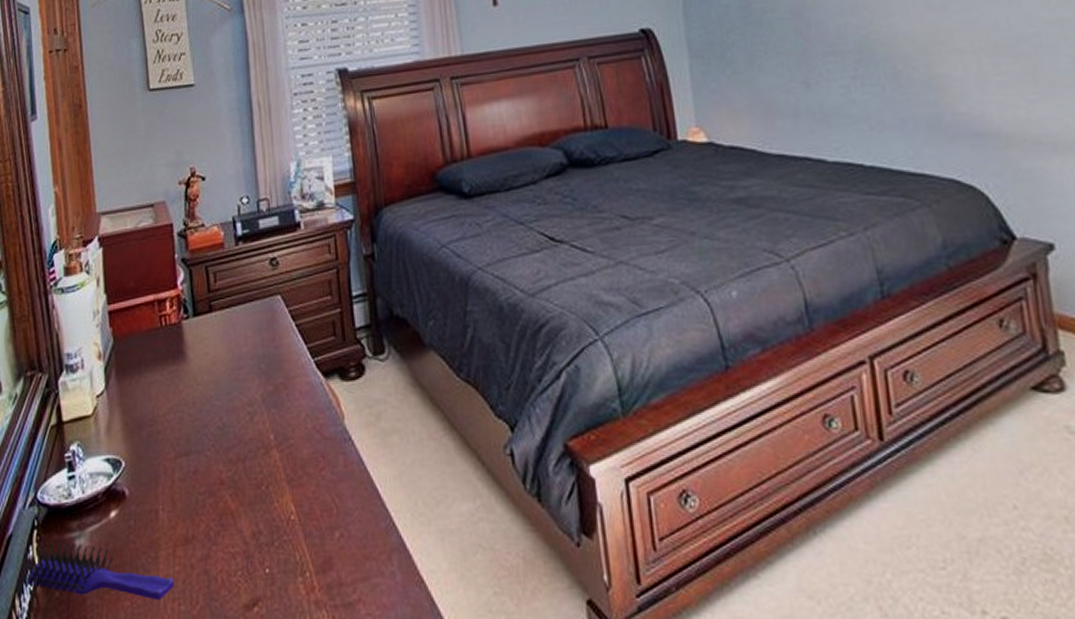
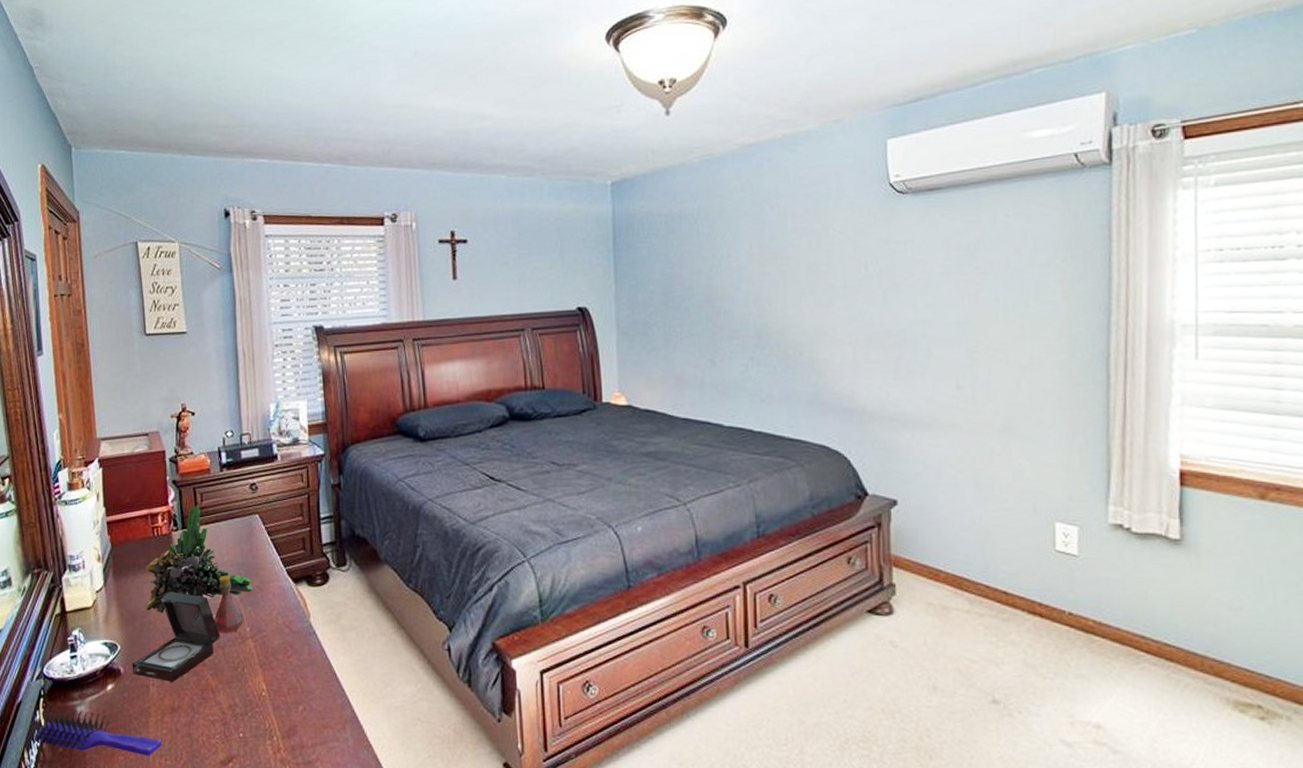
jewelry box: none [138,393,240,505] -> present [132,591,220,682]
mineral sample: none [153,287,276,421] -> present [146,506,253,614]
flask: none [233,370,268,443] -> present [214,575,244,634]

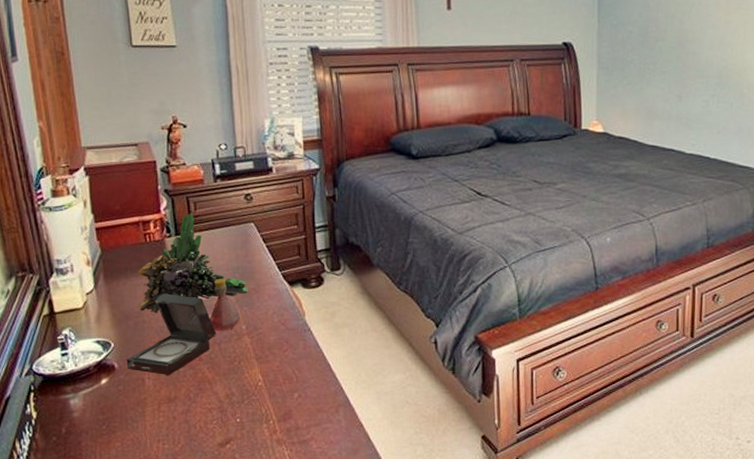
hairbrush: present [32,706,162,756] -> none [24,400,159,442]

